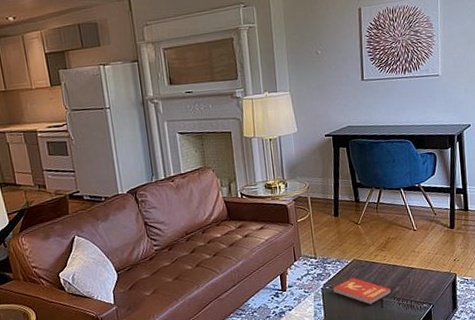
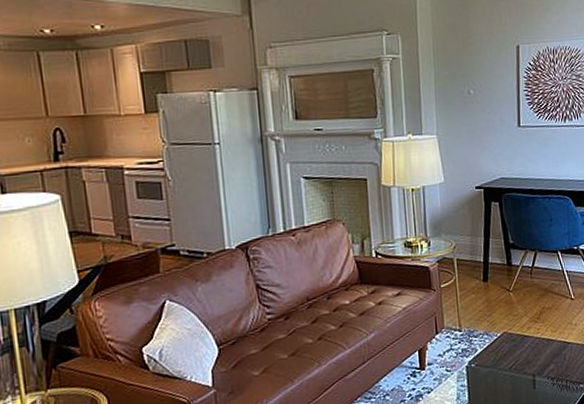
book: present [332,277,392,305] -> none [479,353,546,385]

